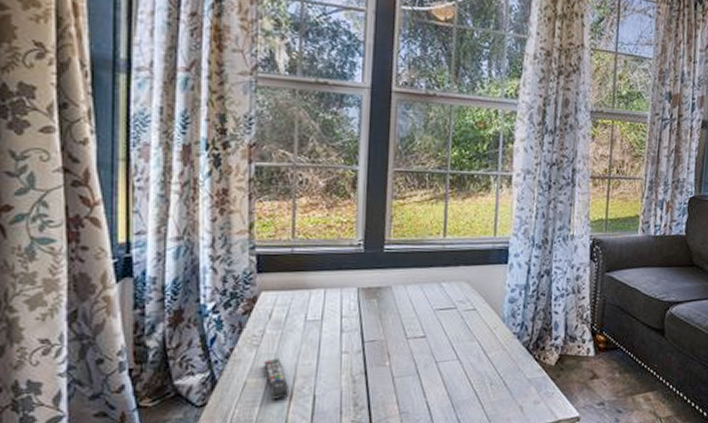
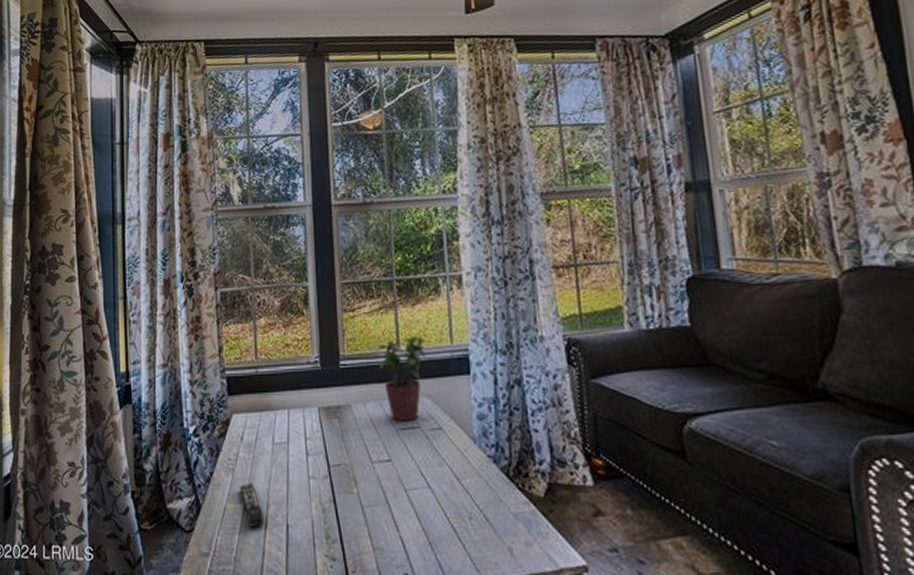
potted plant: none [424,226,470,303] -> present [378,335,426,422]

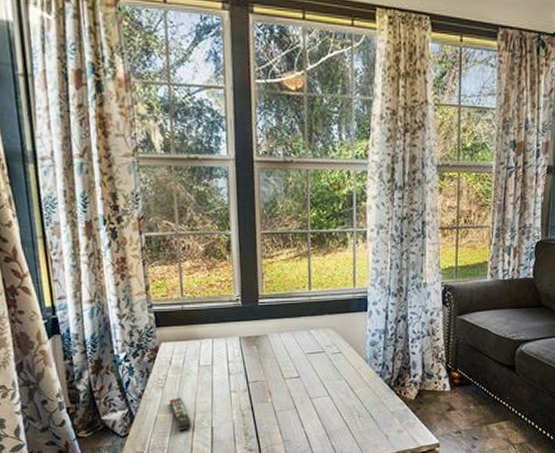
potted plant: present [378,335,426,422] -> none [293,280,332,348]

